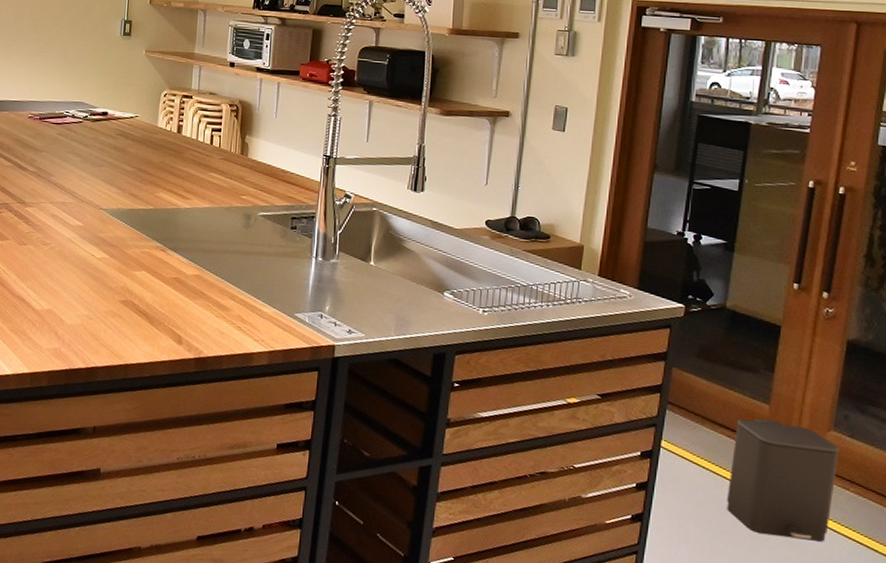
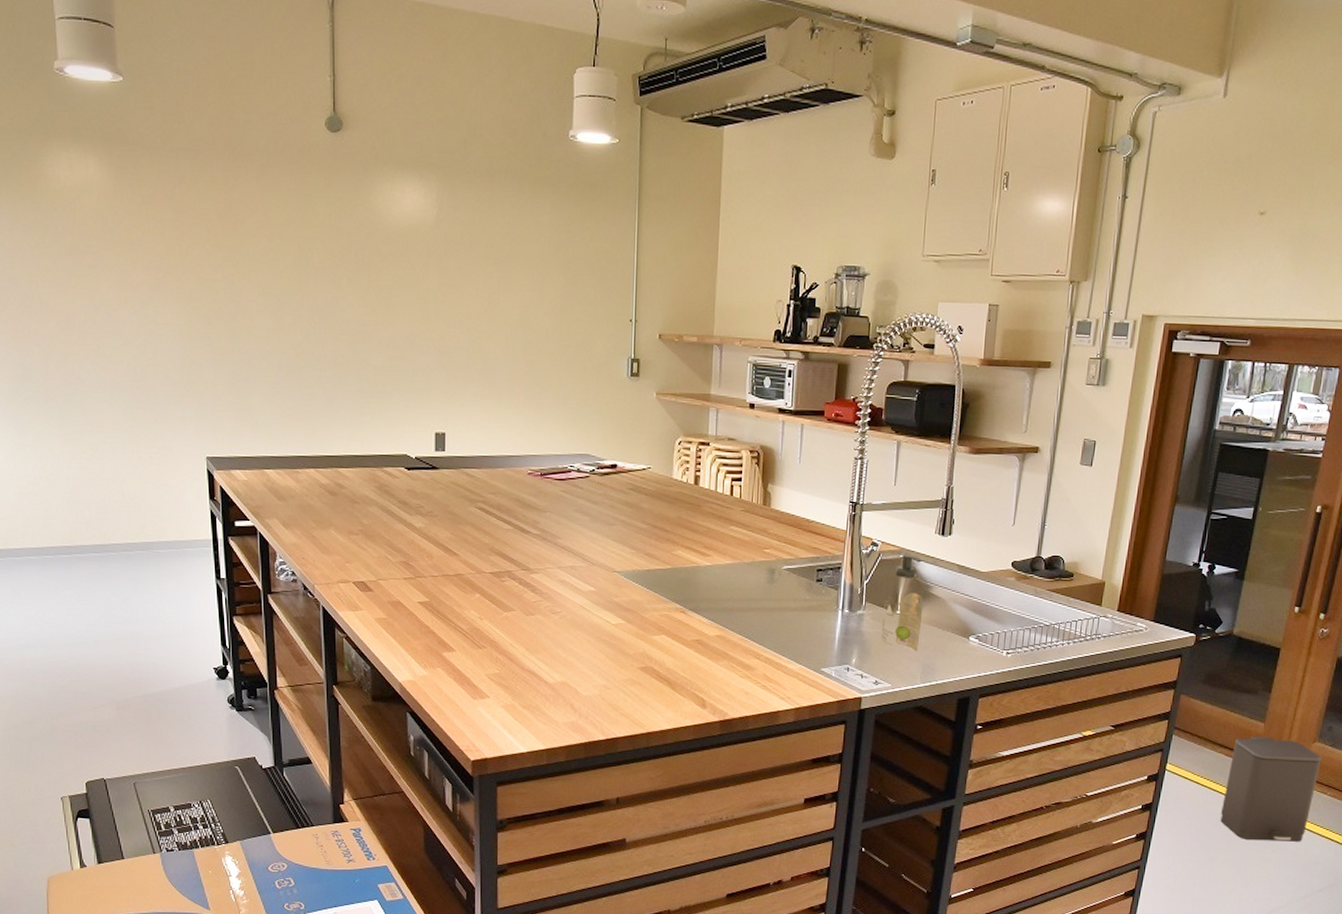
soap dispenser: none [354,206,397,304] -> present [881,553,924,652]

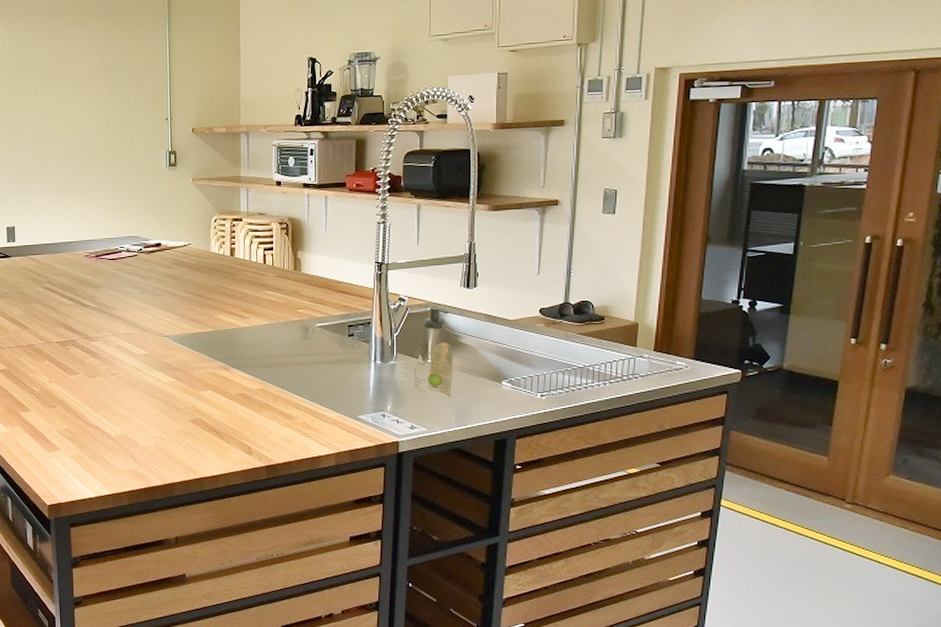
pedal bin: present [1220,736,1322,842] -> none [787,470,898,579]

